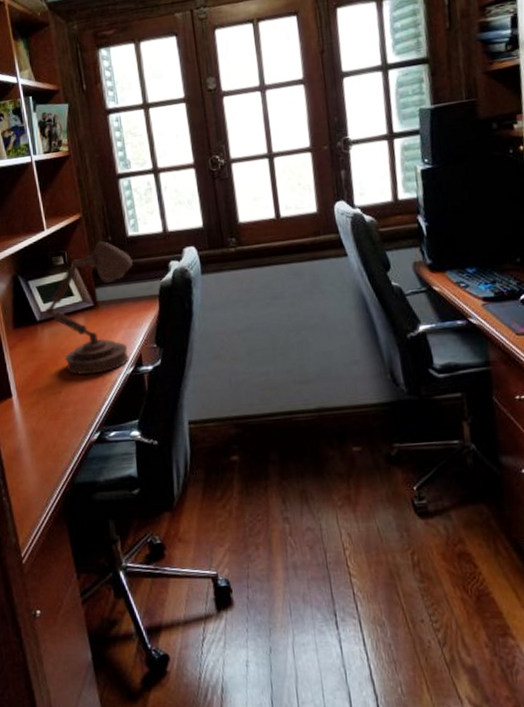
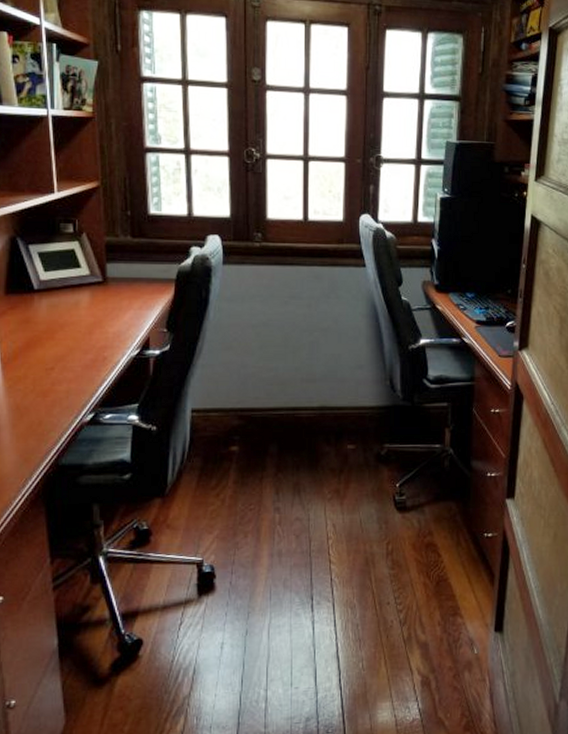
desk lamp: present [45,241,133,375] -> none [45,214,151,353]

